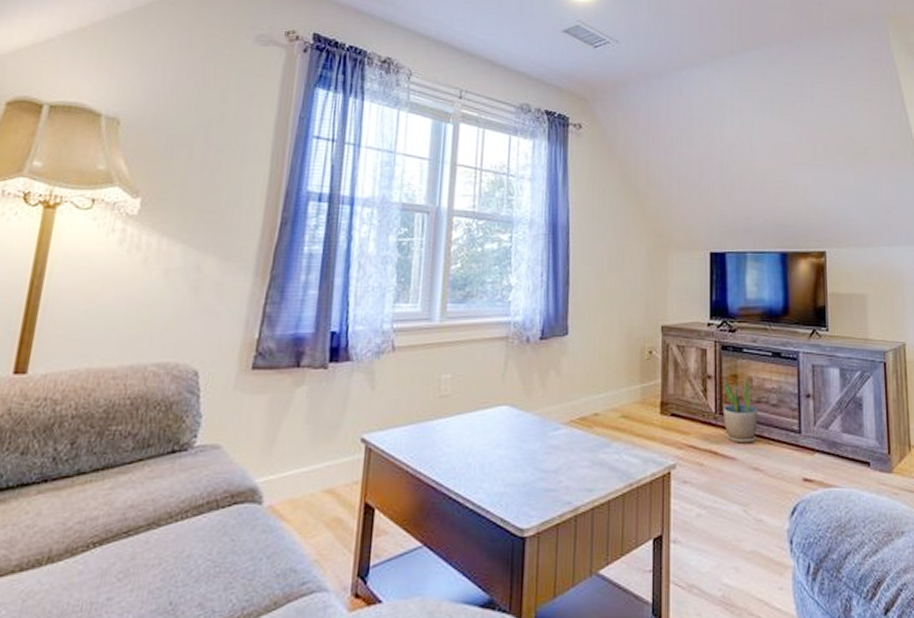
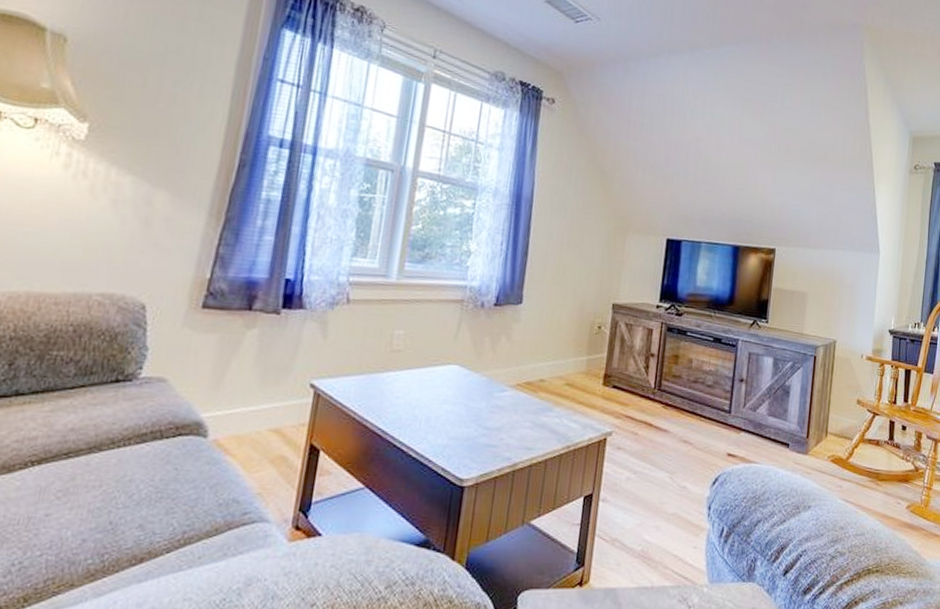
potted plant: present [724,378,758,444] -> none [661,359,694,419]

